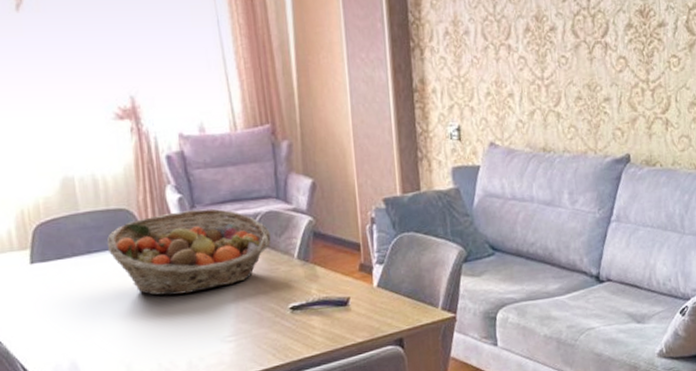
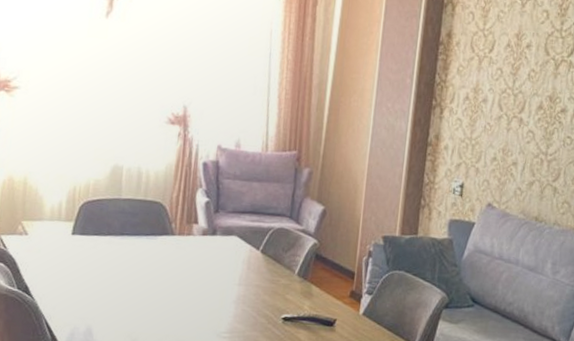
fruit basket: present [107,208,271,296] -> none [138,213,278,288]

